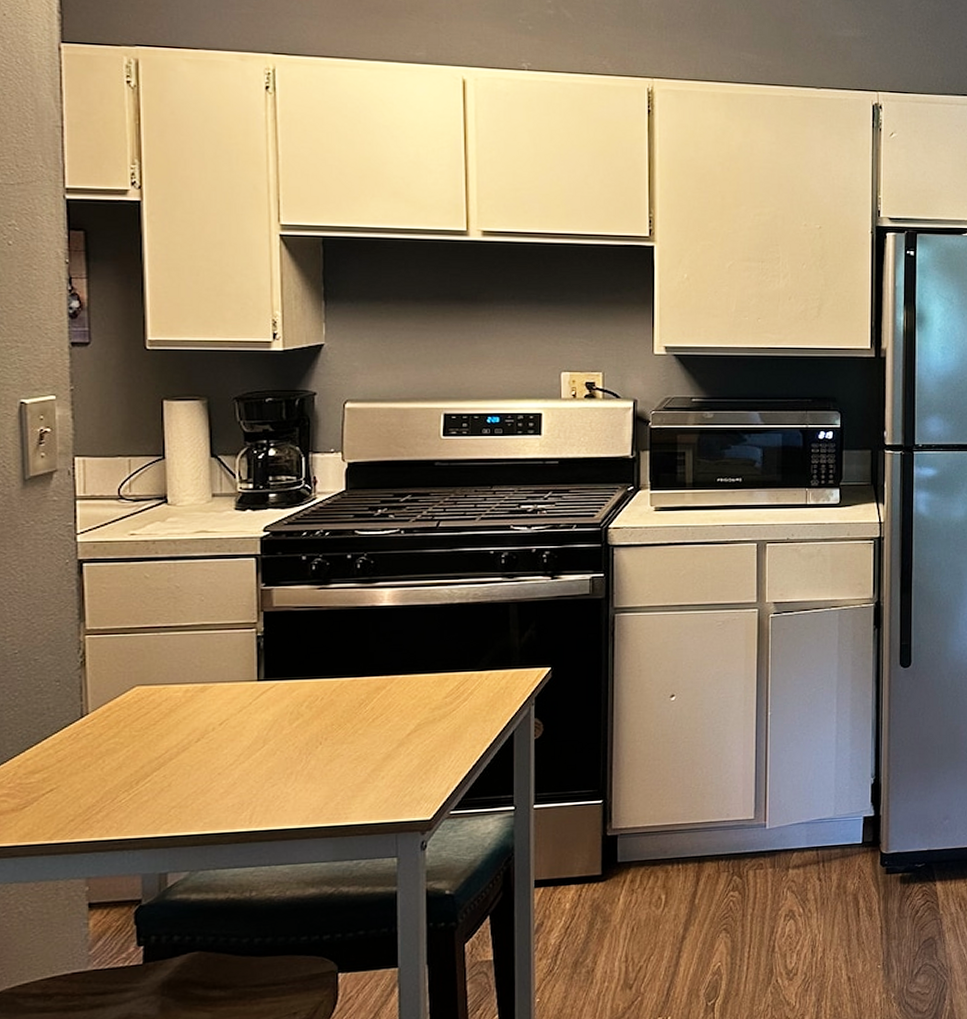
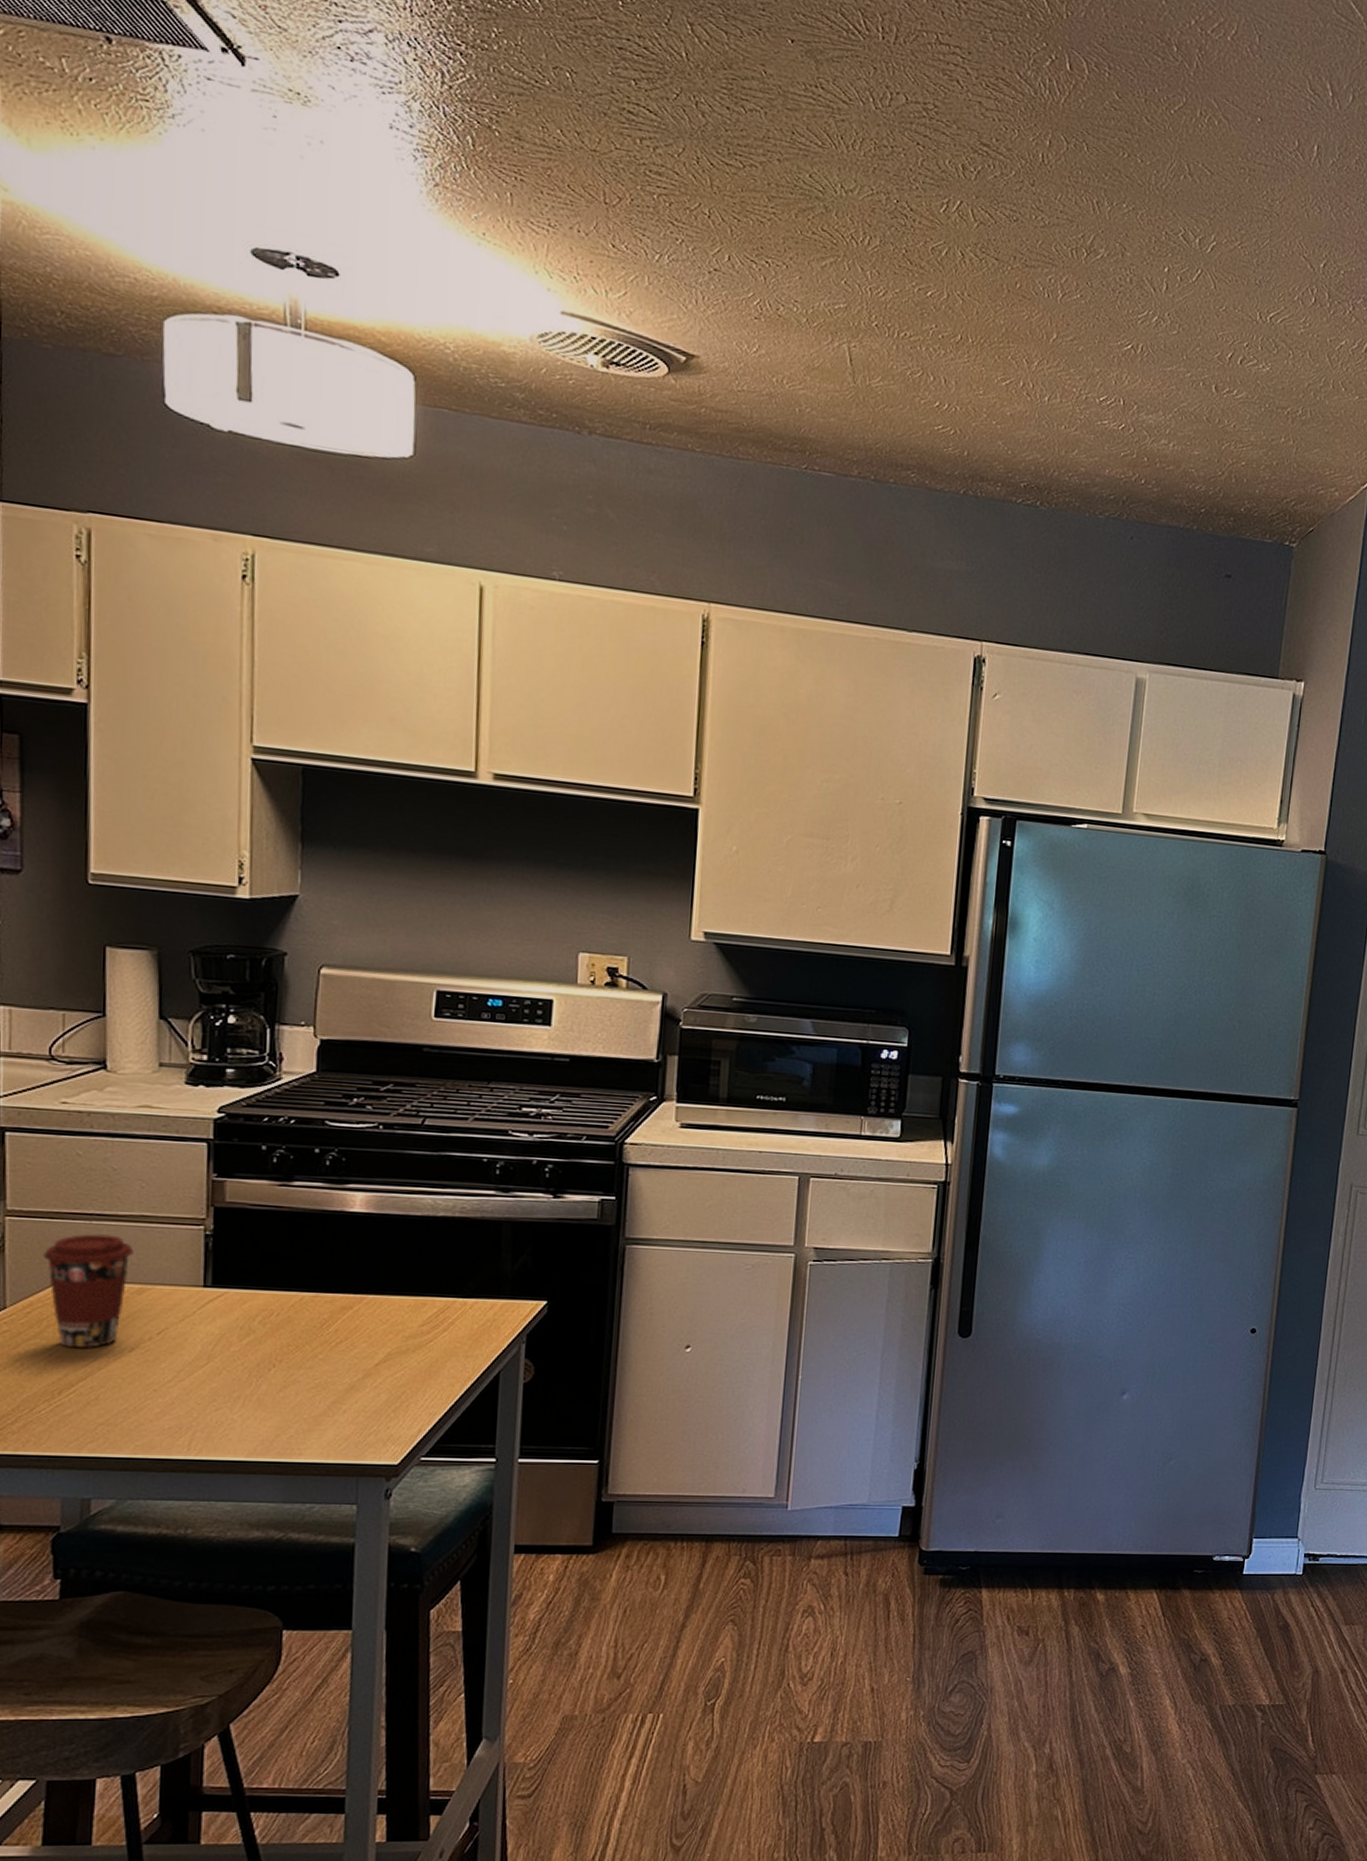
coffee cup: none [118,643,196,744] -> present [42,1234,134,1349]

